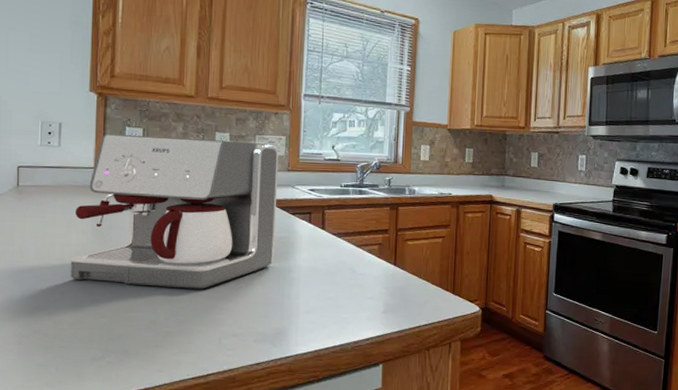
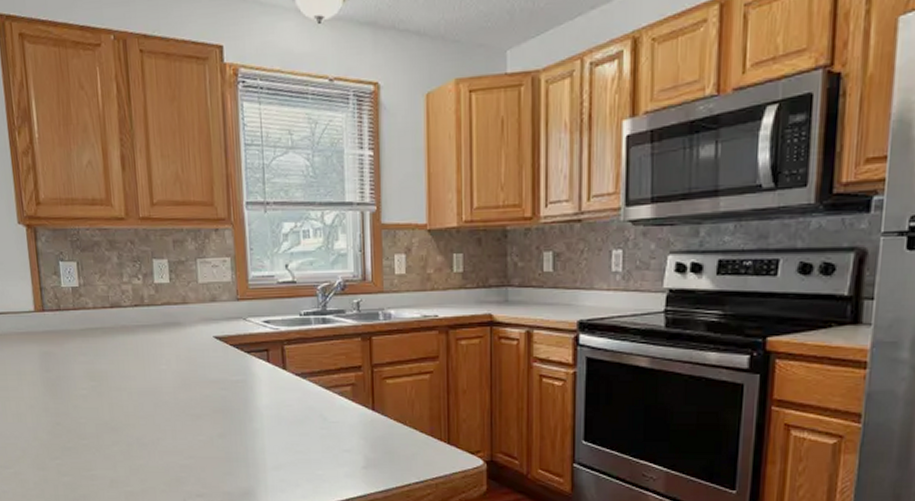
coffee maker: present [70,133,279,289] -> none [23,267,232,444]

